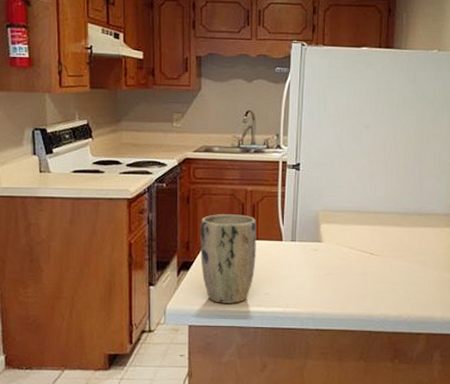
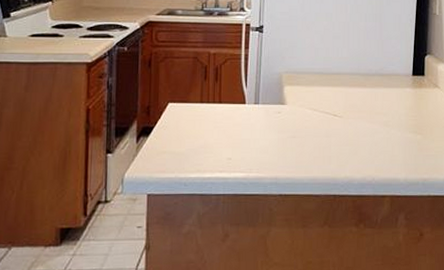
plant pot: present [200,214,257,303] -> none [161,77,220,170]

